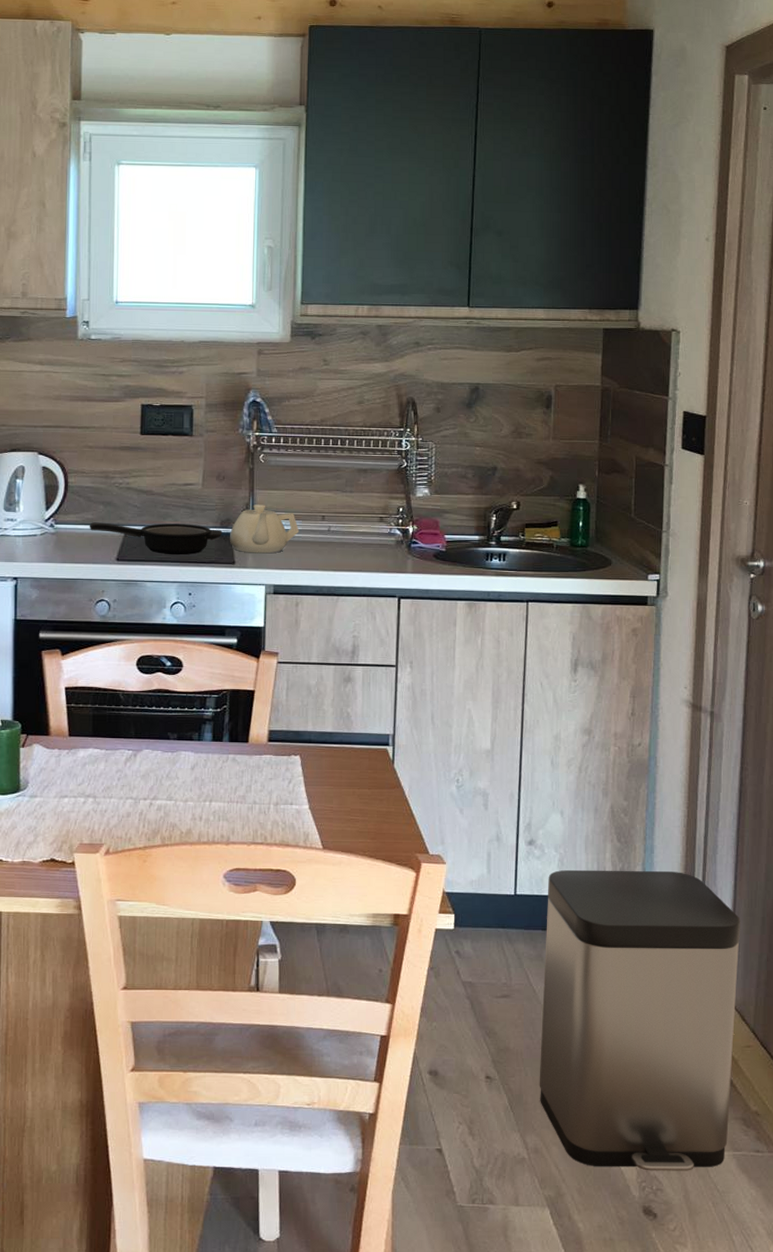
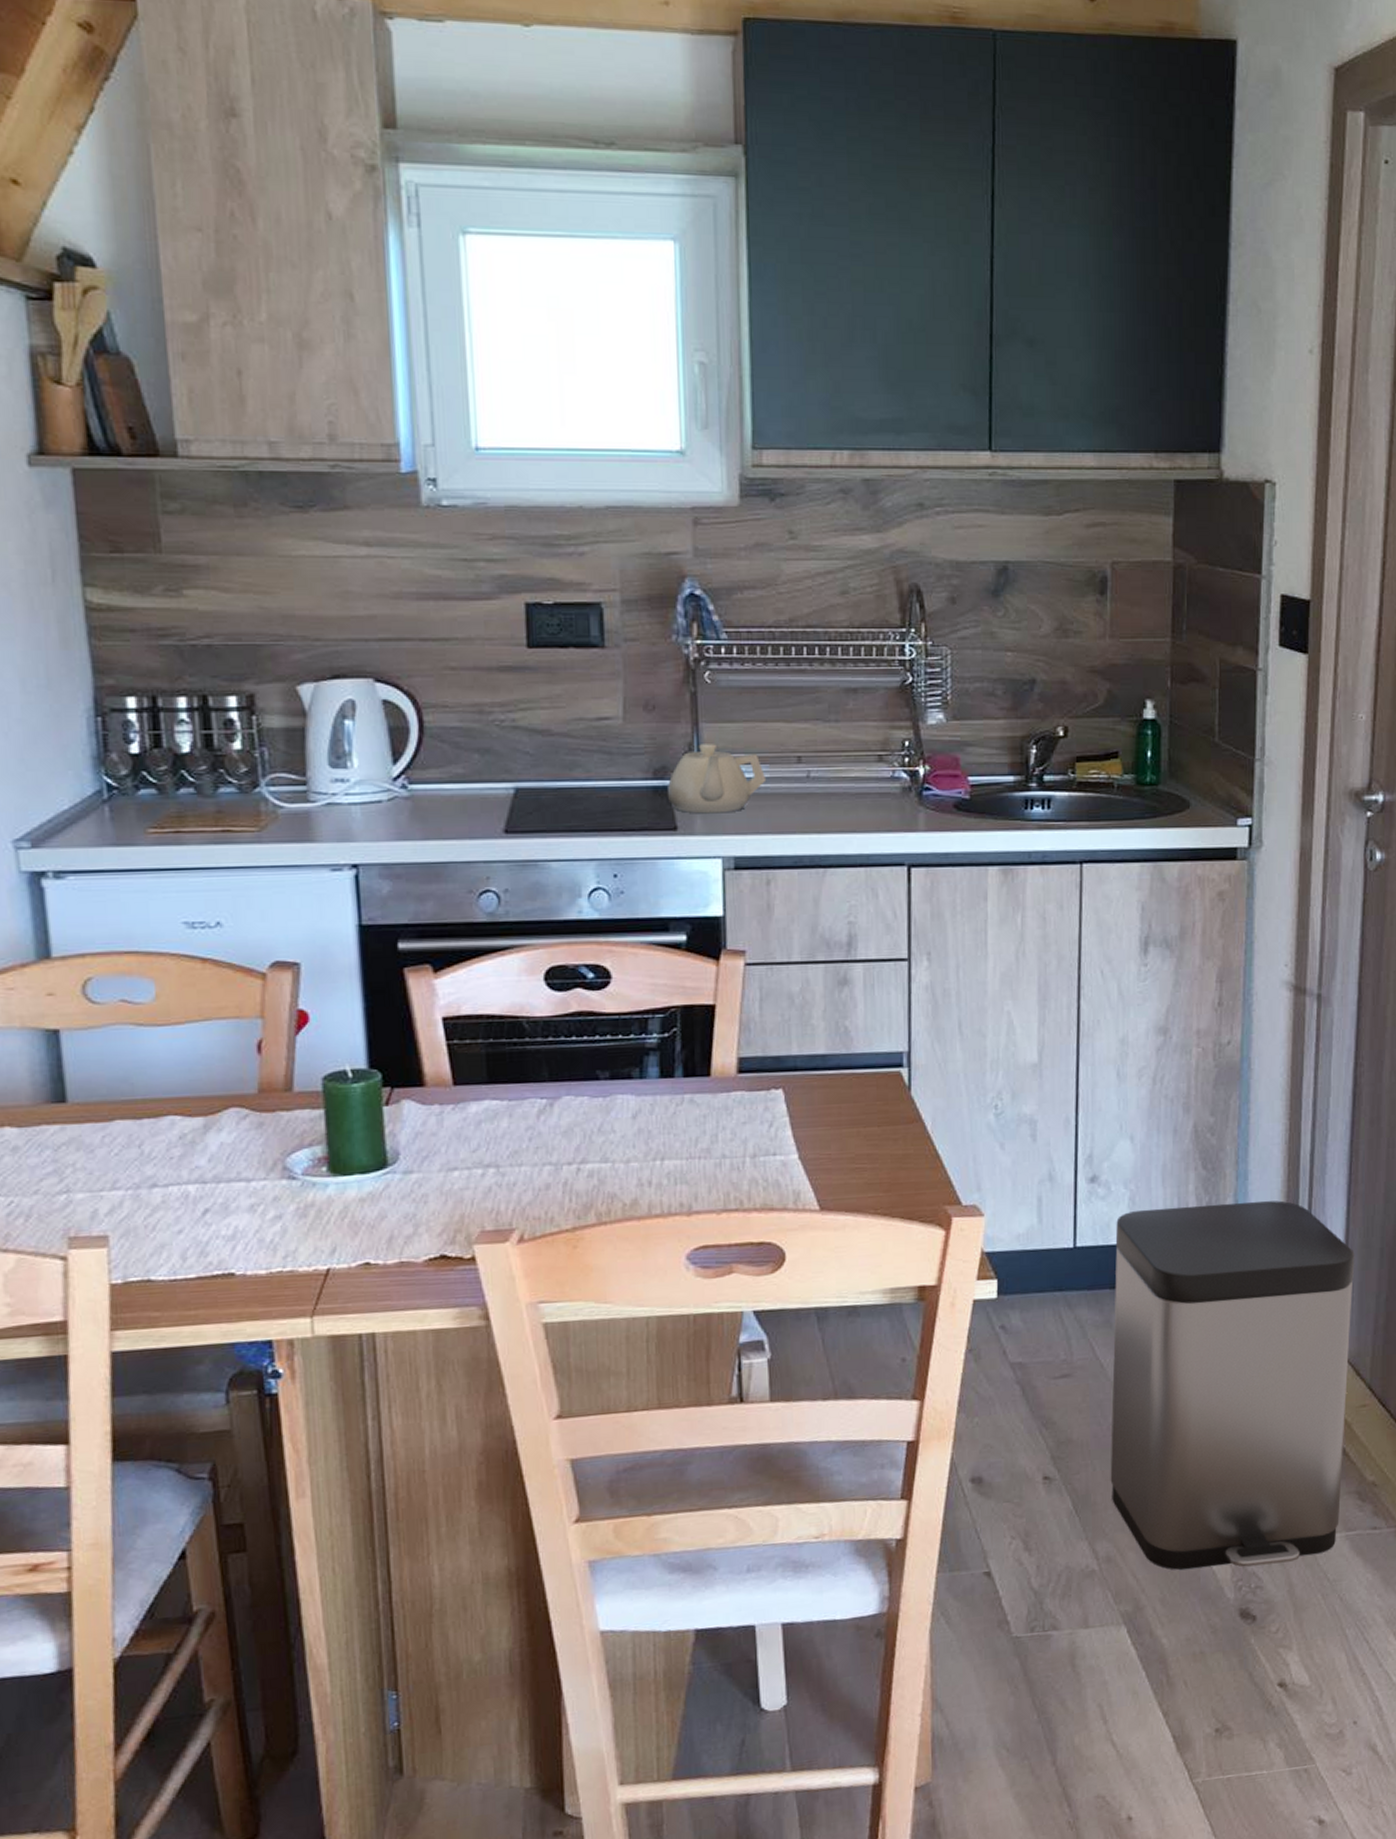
frying pan: present [89,522,223,555] -> none [459,775,657,822]

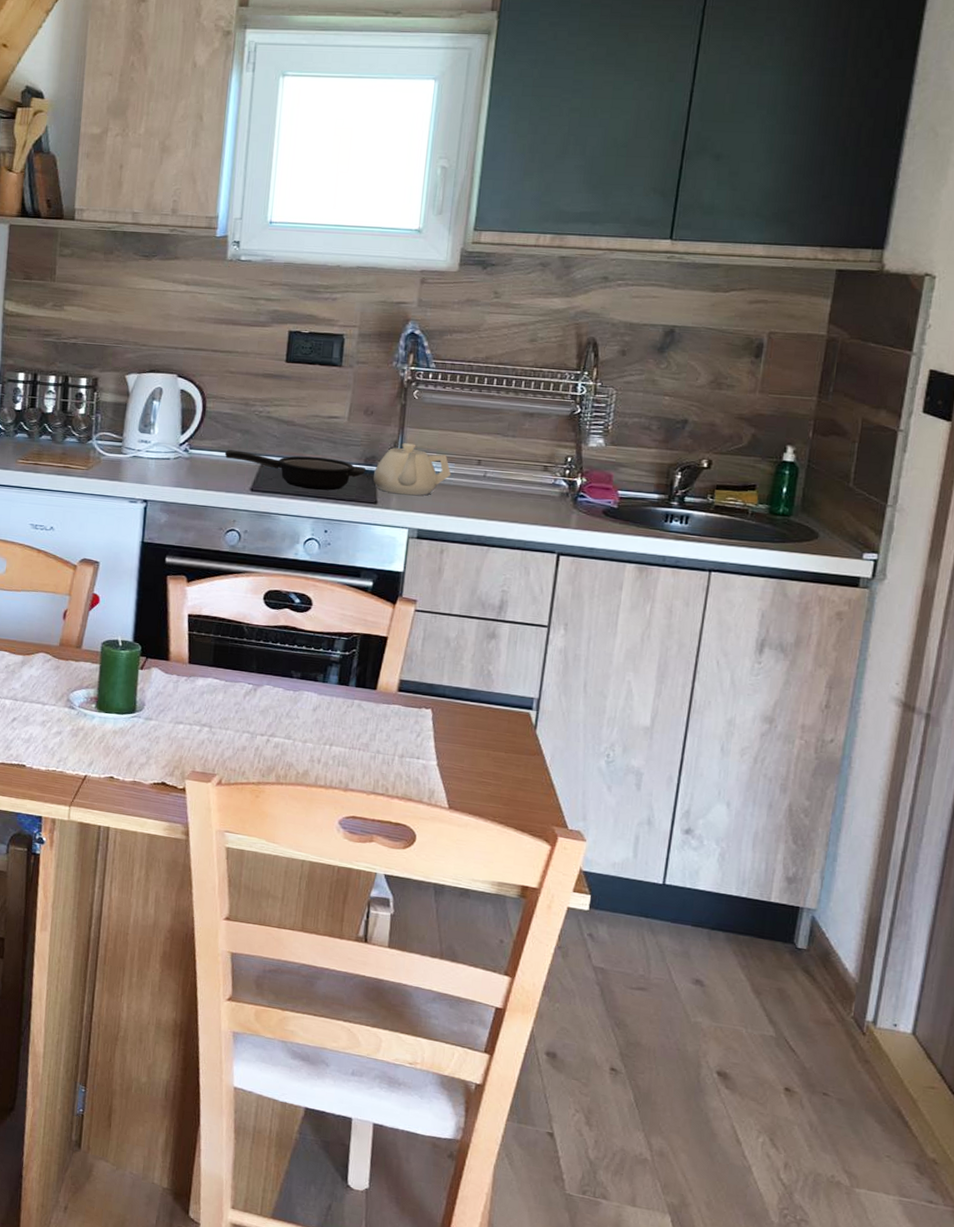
frying pan: none [459,775,657,822] -> present [224,449,366,491]
pedal bin: present [1110,1200,1355,1570] -> none [671,865,939,1209]

